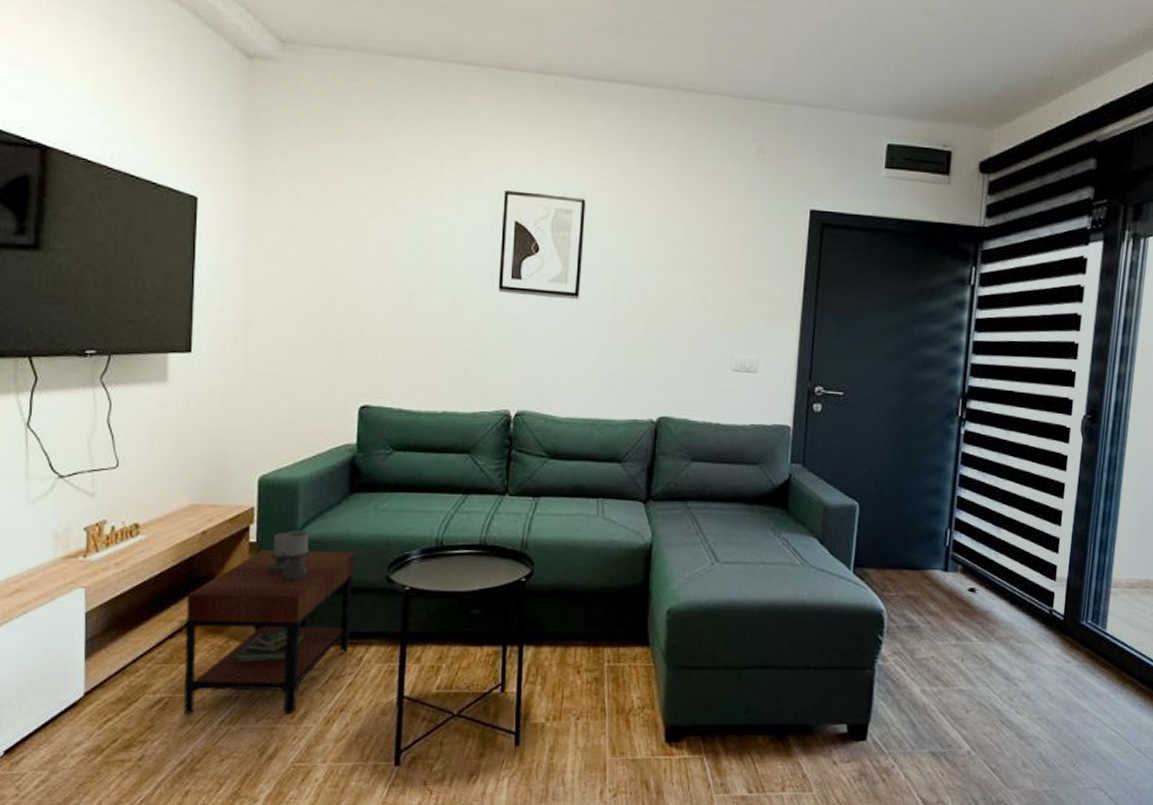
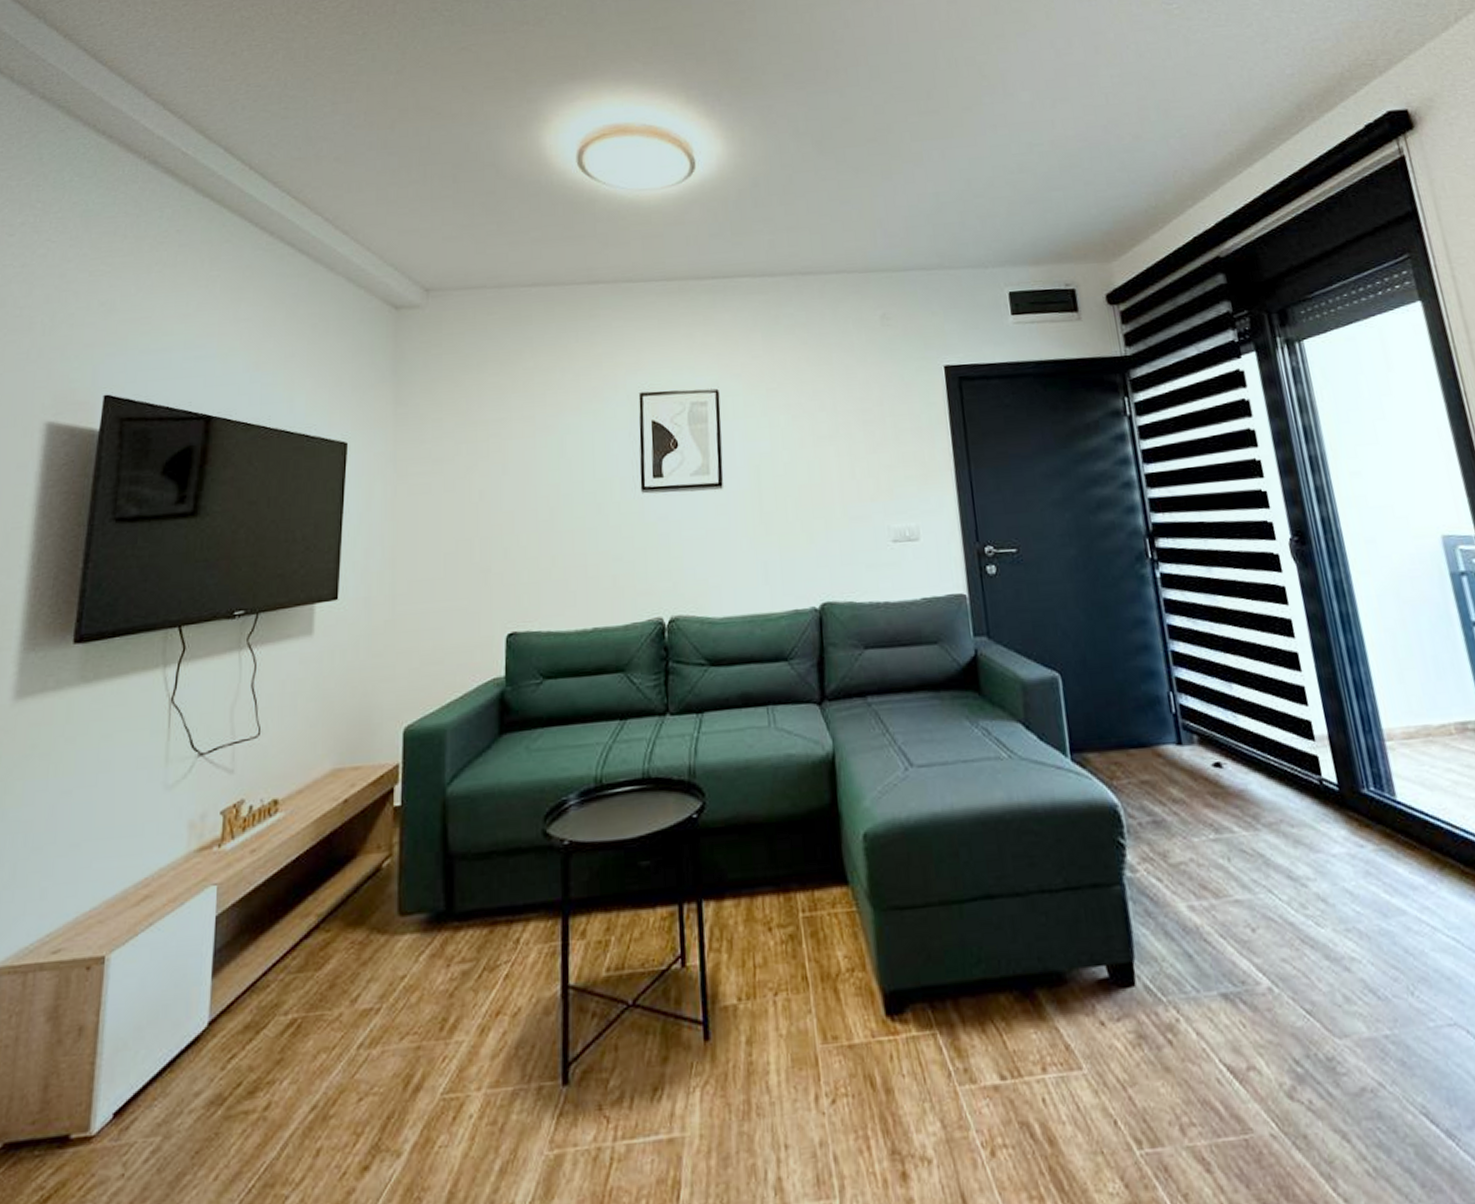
side table: present [184,530,354,715] -> none [318,785,507,1038]

